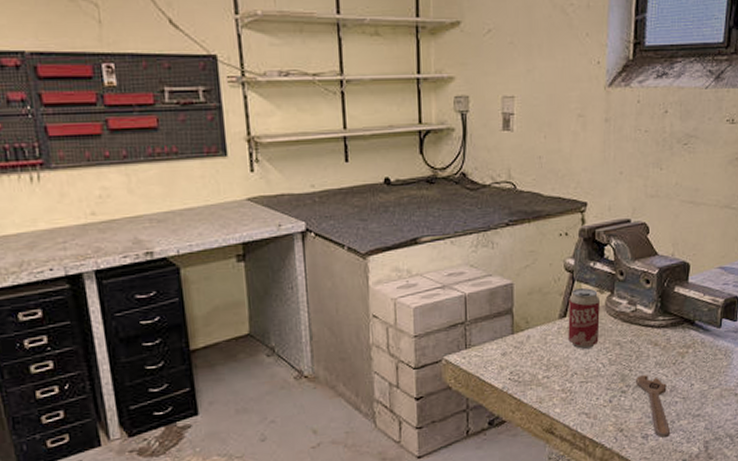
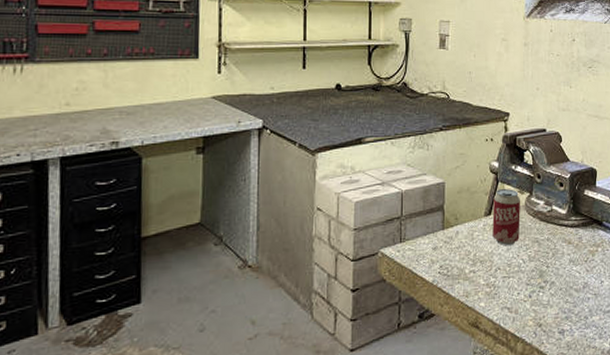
adjustable wrench: present [635,375,671,439] -> none [552,271,585,334]

